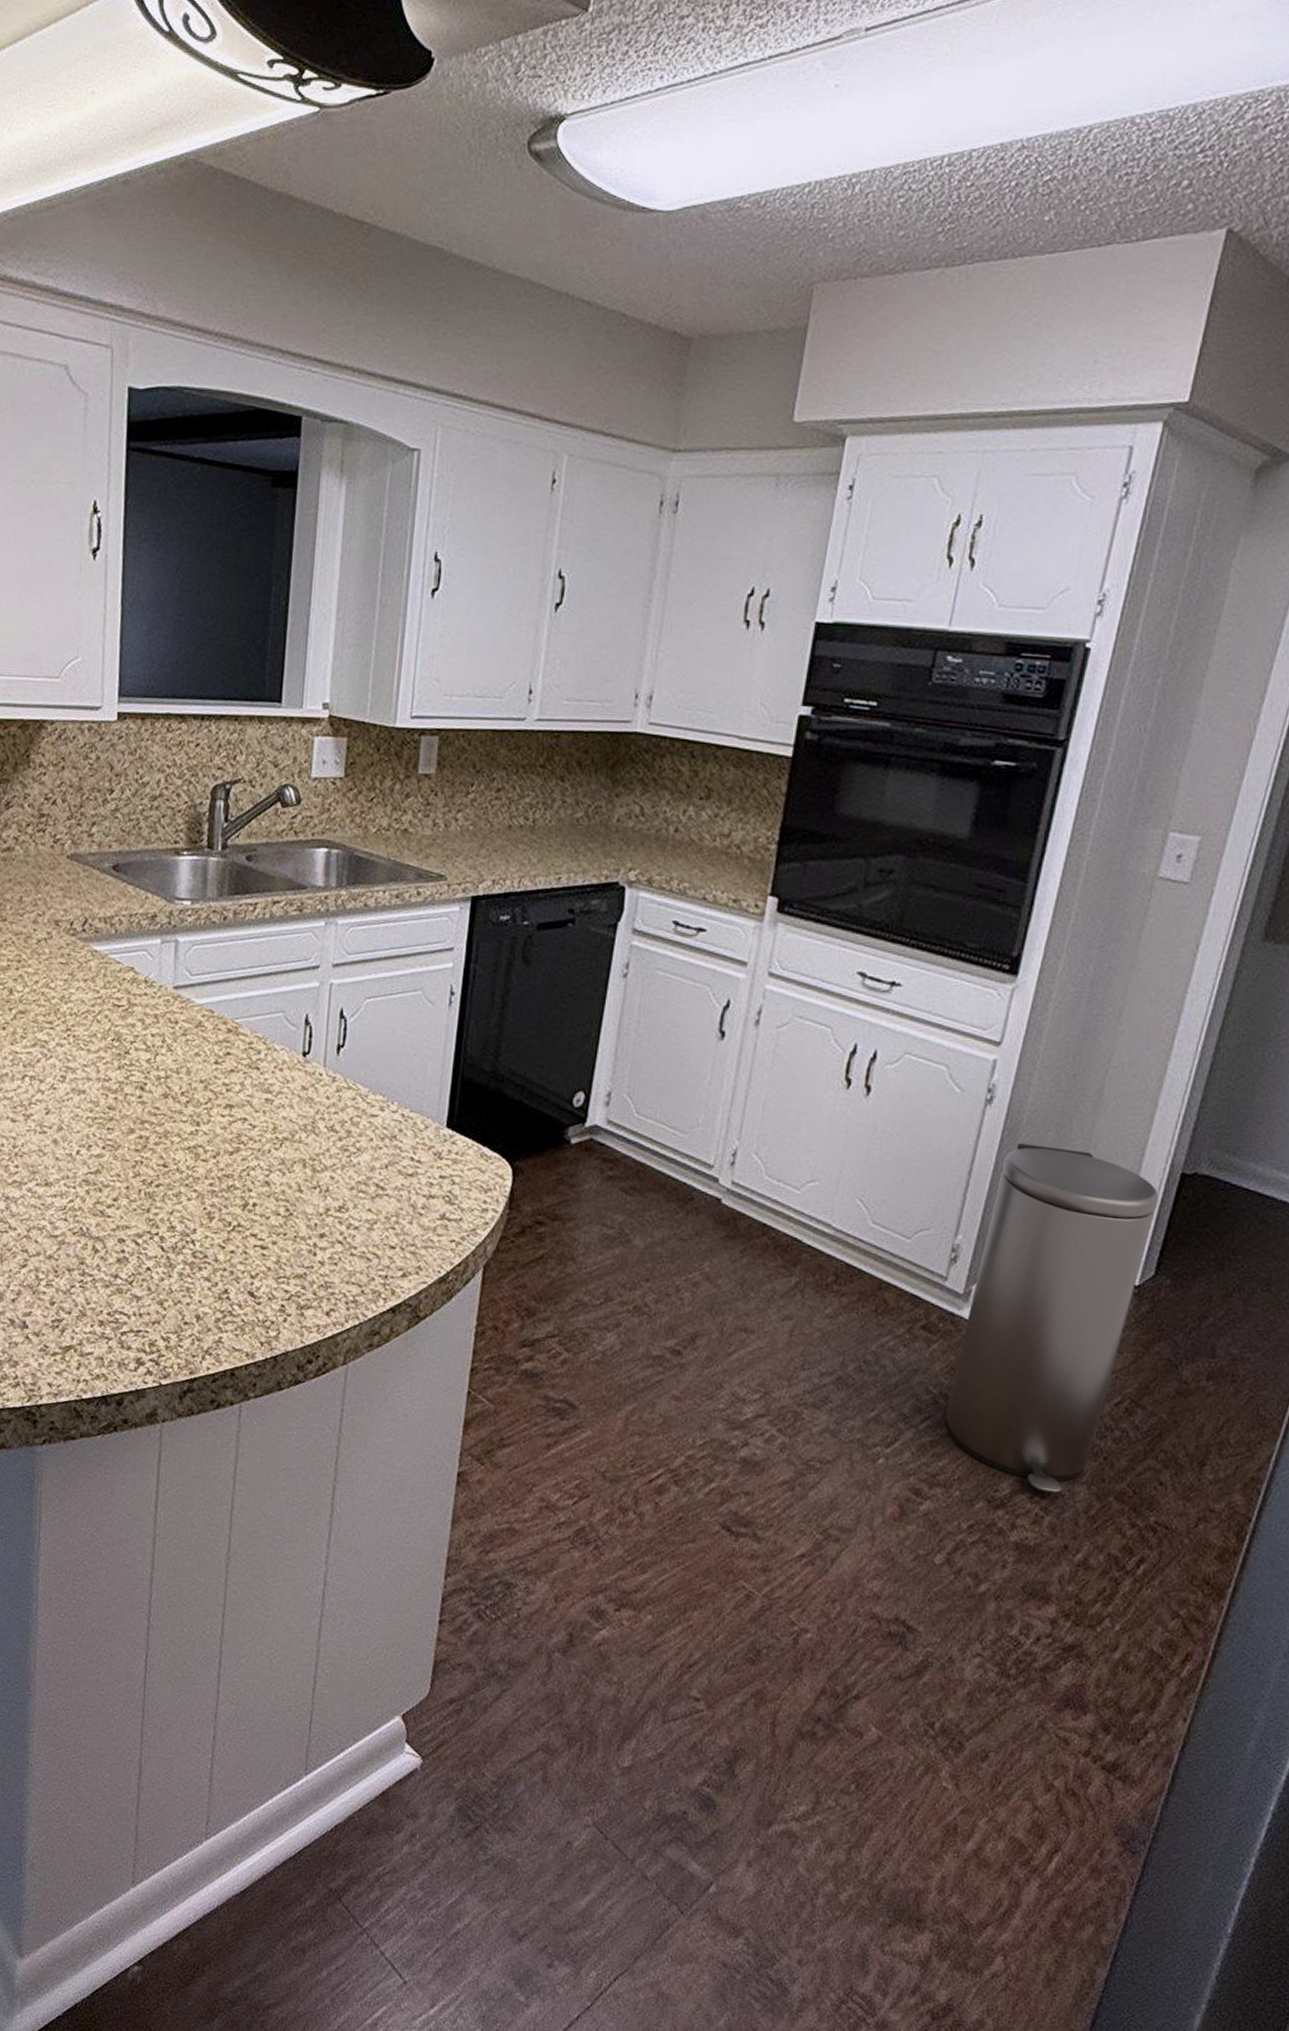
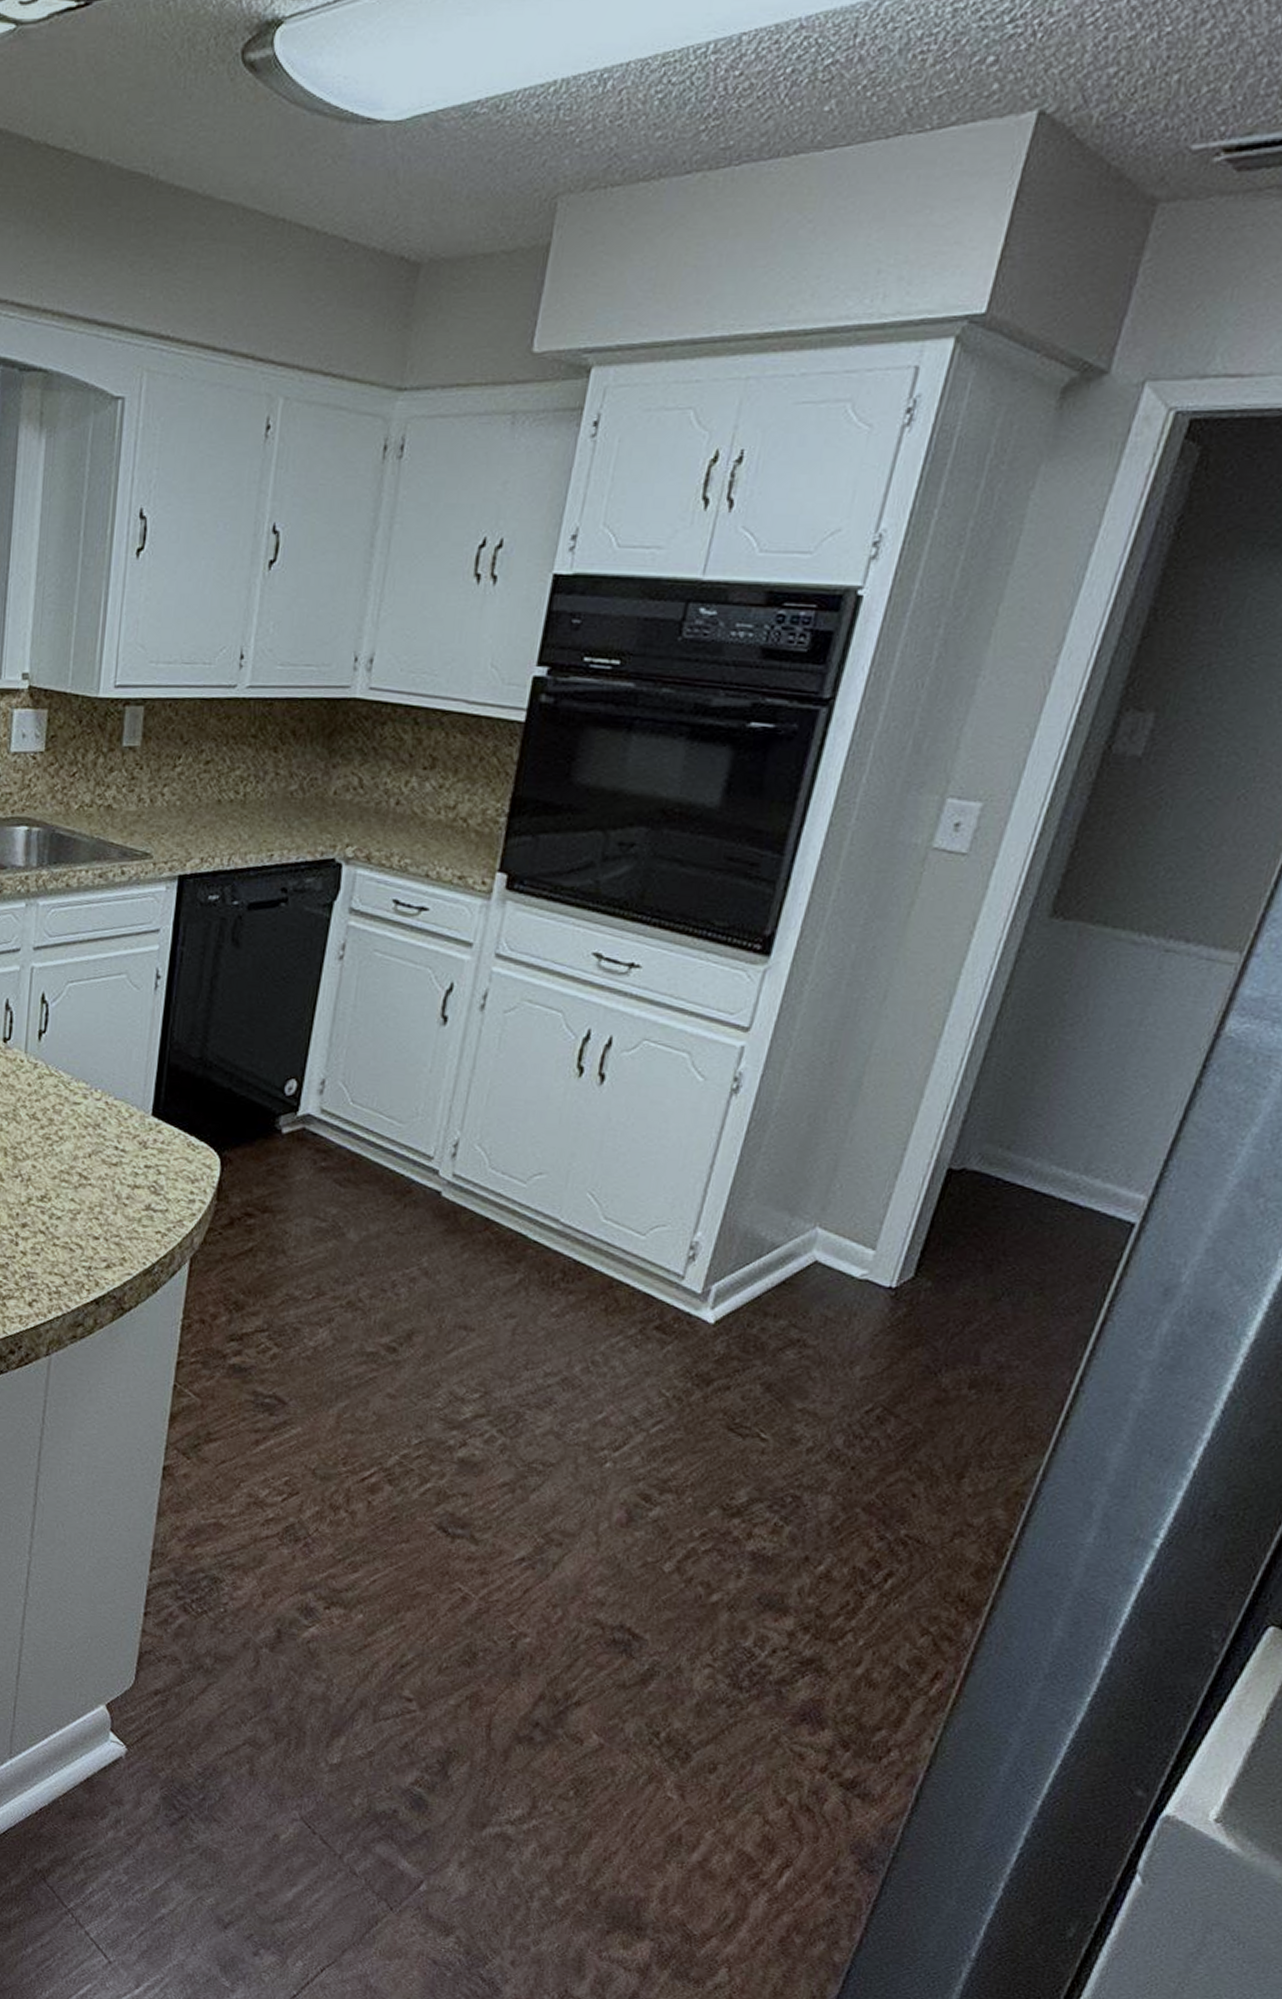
pedal bin: present [945,1143,1159,1494] -> none [678,1135,922,1504]

